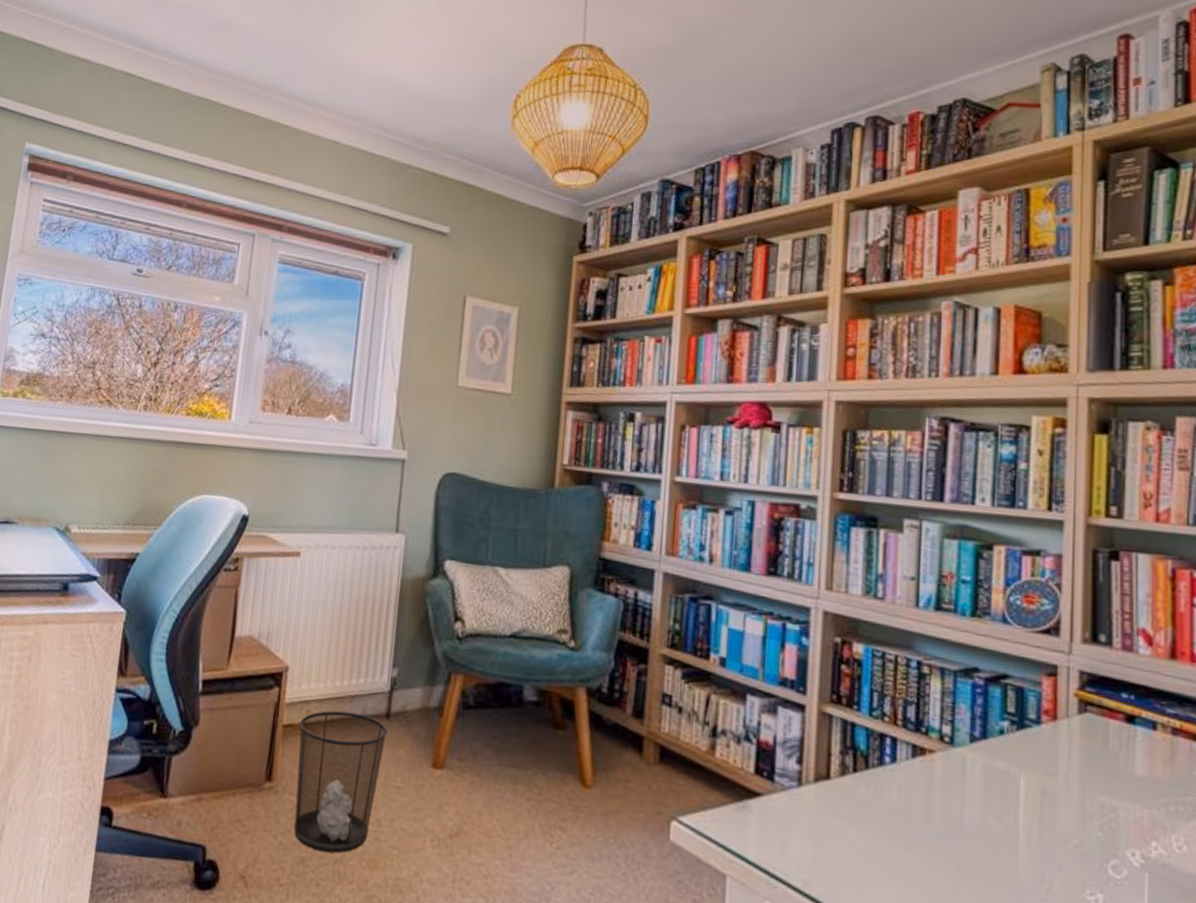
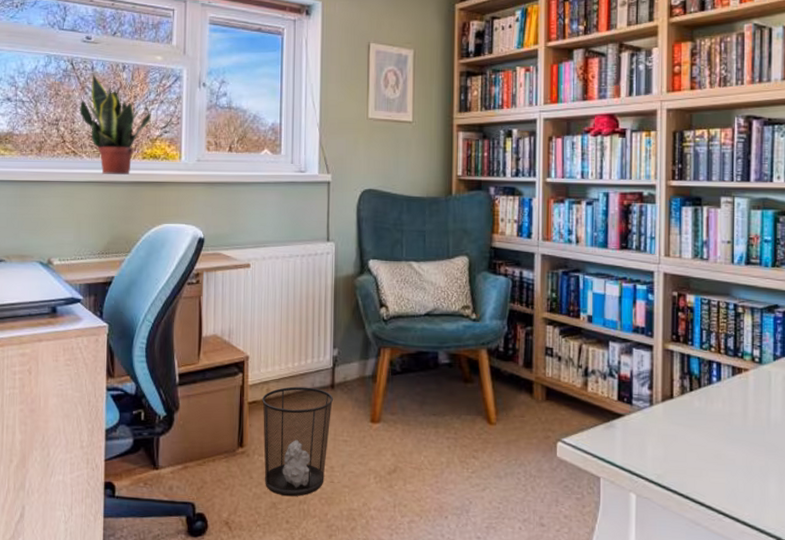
potted plant: none [120,313,203,433] -> present [80,74,152,175]

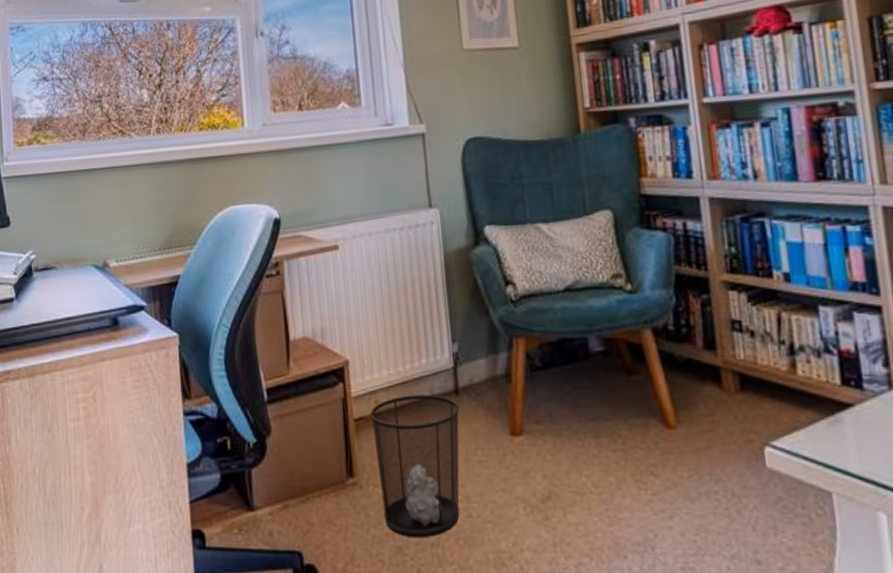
potted plant: present [80,74,152,175] -> none [123,38,206,154]

